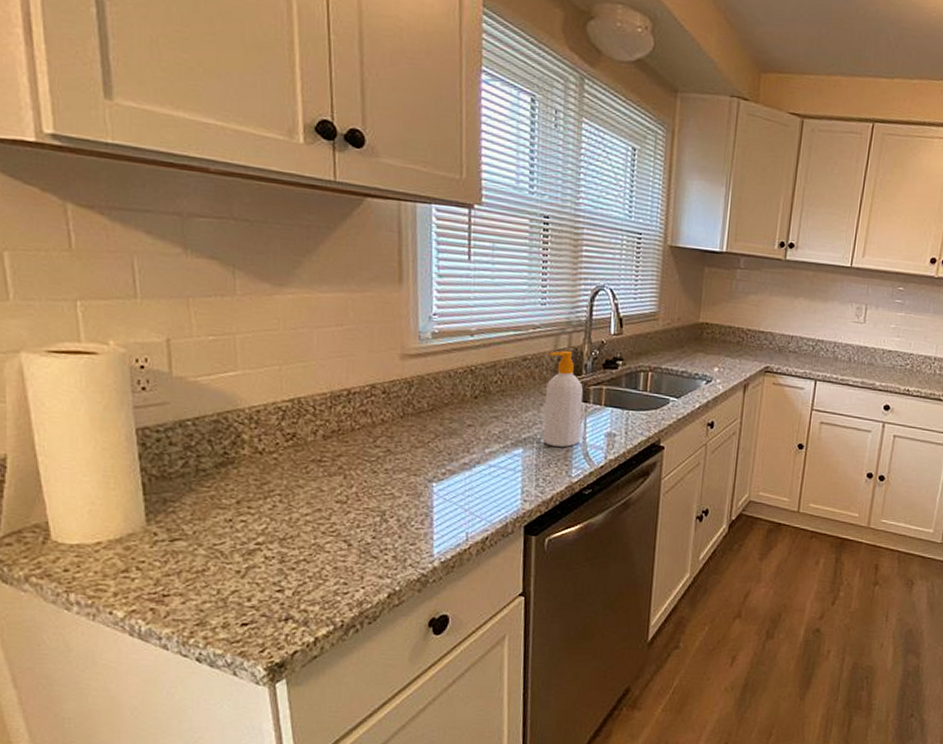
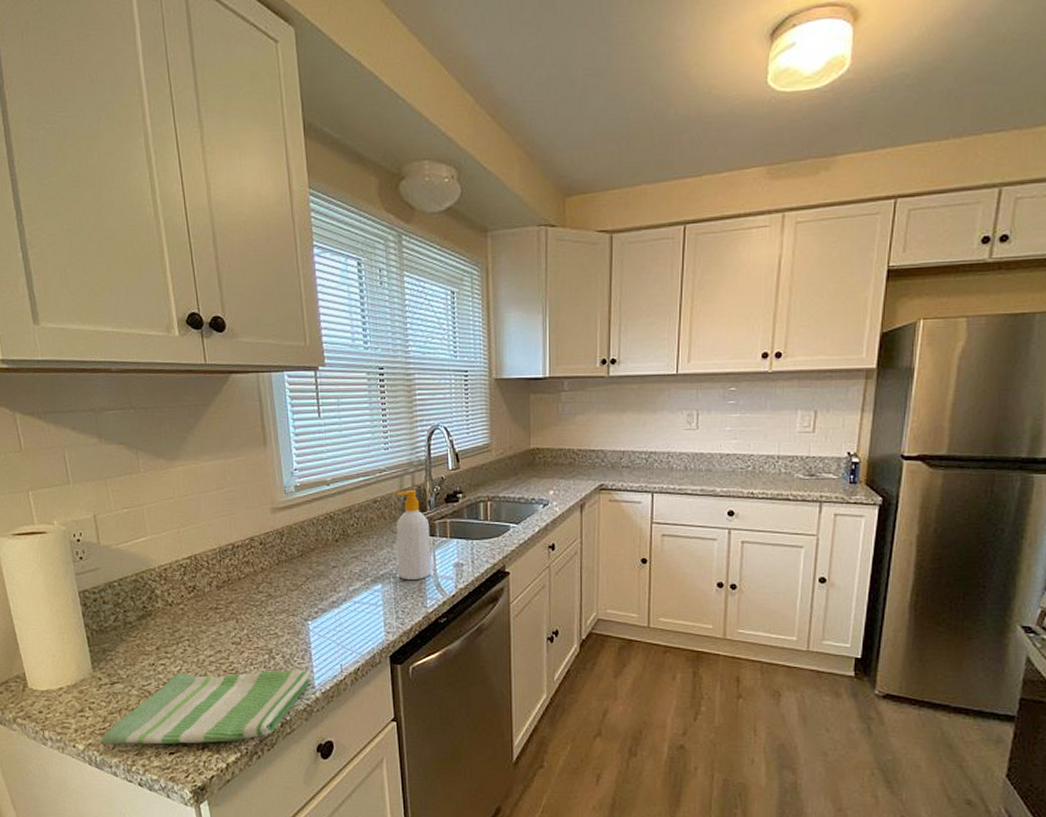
dish towel: none [148,532,430,614] -> present [100,670,312,745]

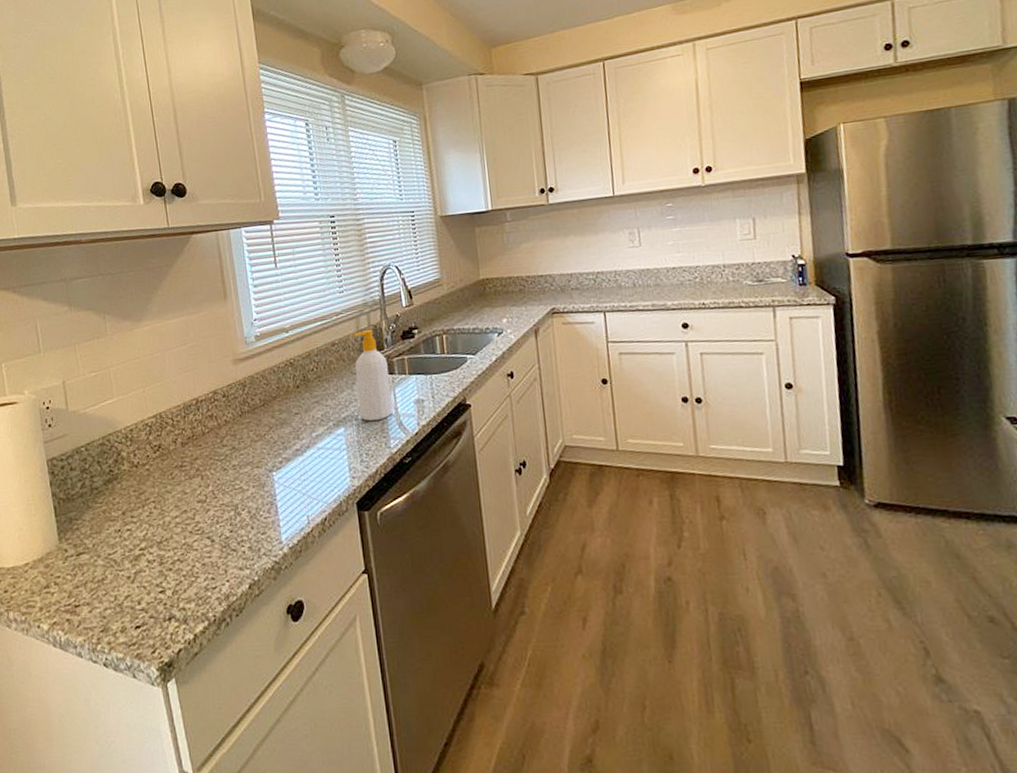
dish towel: present [100,670,312,745] -> none [65,525,279,622]

